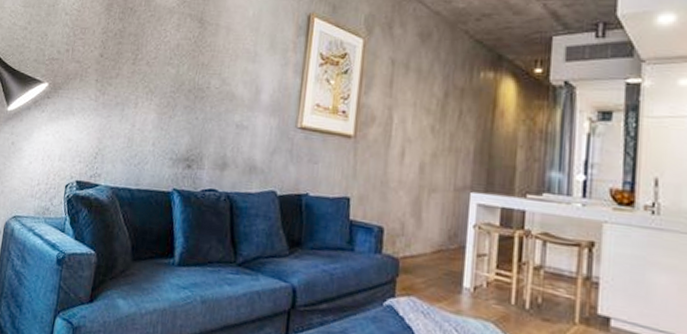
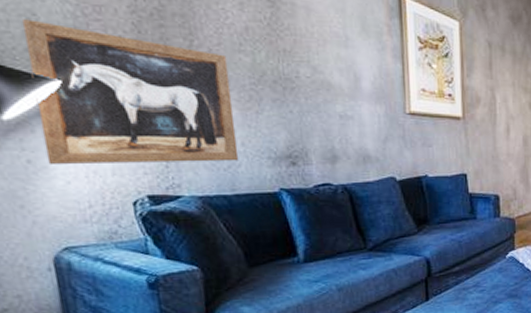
wall art: none [23,38,159,159] -> present [21,19,239,164]

